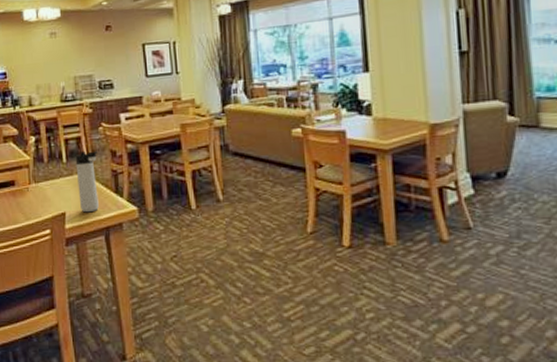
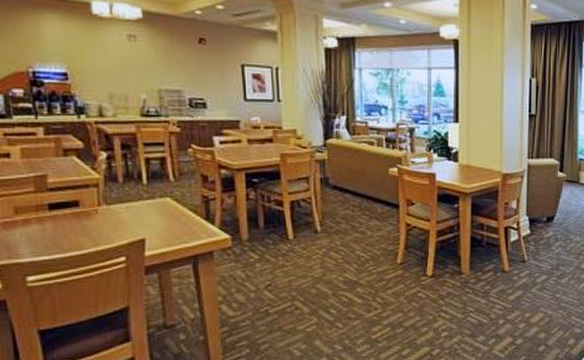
thermos bottle: present [75,151,99,213] -> none [158,174,187,240]

